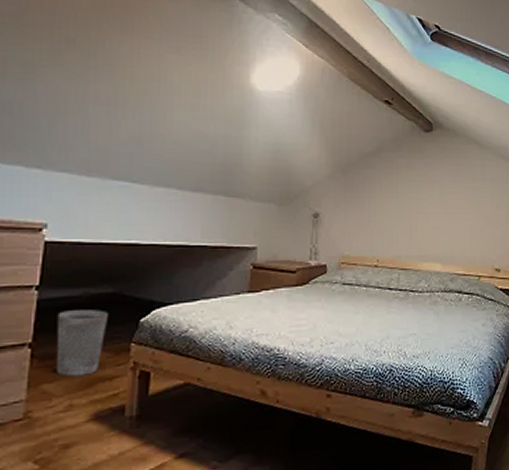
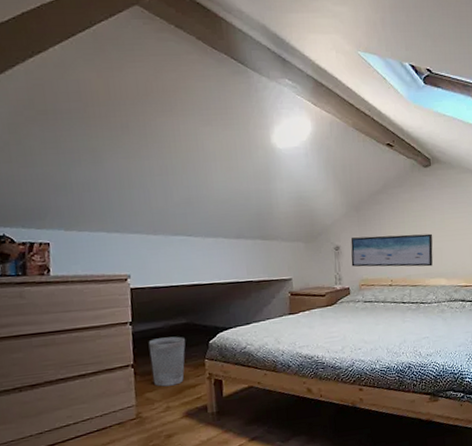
wall art: none [331,205,430,248] -> present [350,233,433,267]

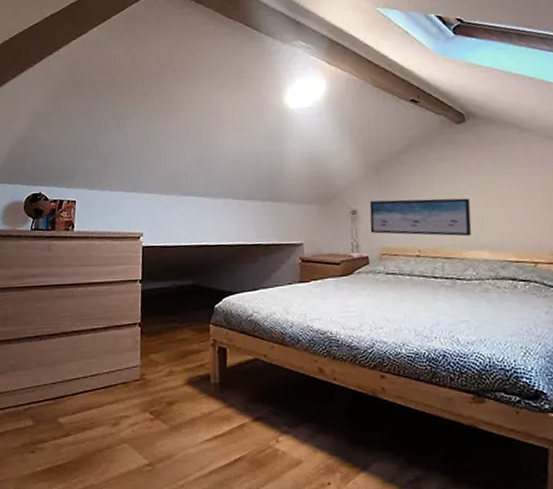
wastebasket: present [148,336,186,387] -> none [156,297,191,349]

